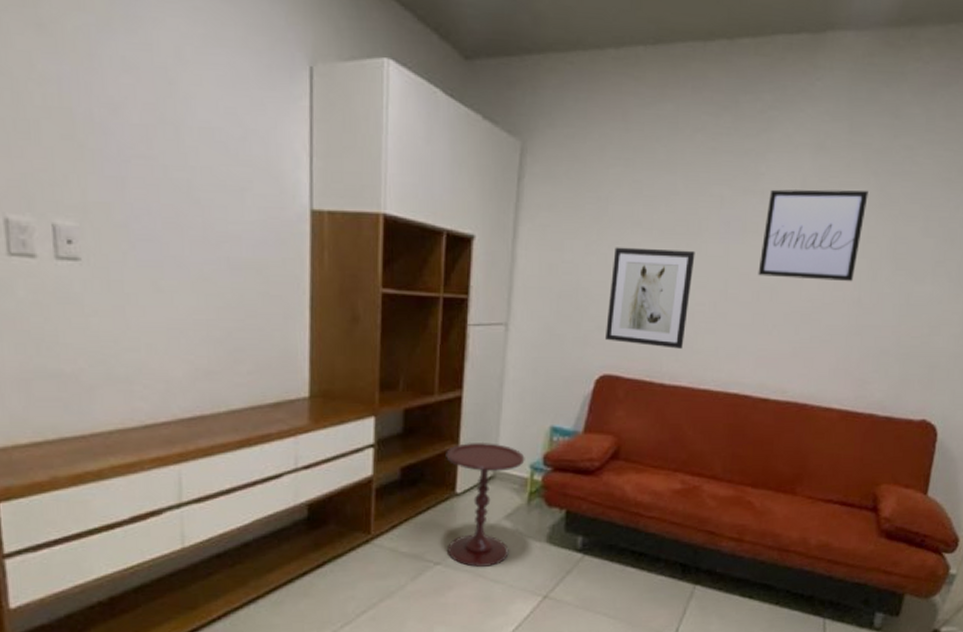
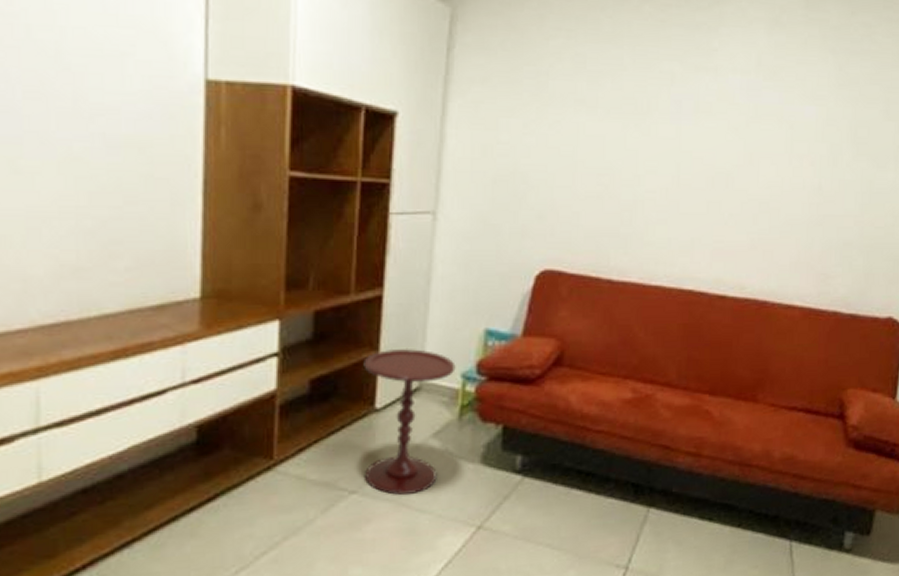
wall art: present [604,247,695,349] -> none [545,127,645,240]
wall art: present [758,189,868,282] -> none [712,66,827,168]

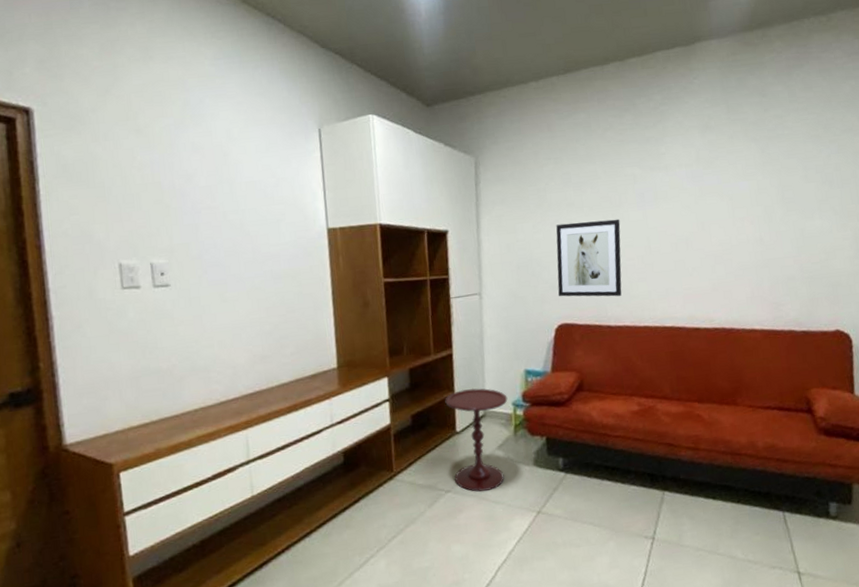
wall art: none [545,127,645,240] -> present [556,219,622,297]

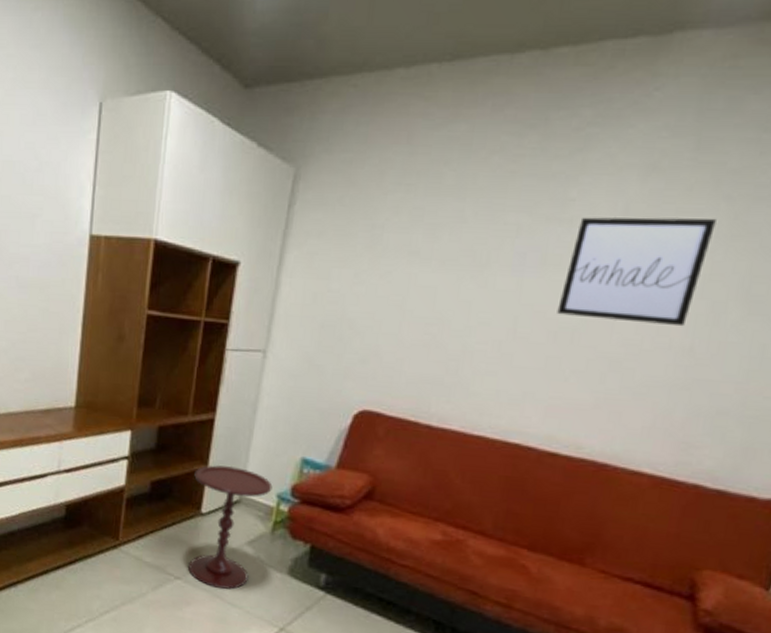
wall art: present [556,219,622,297] -> none [367,277,481,389]
wall art: none [671,153,753,231] -> present [557,217,717,327]

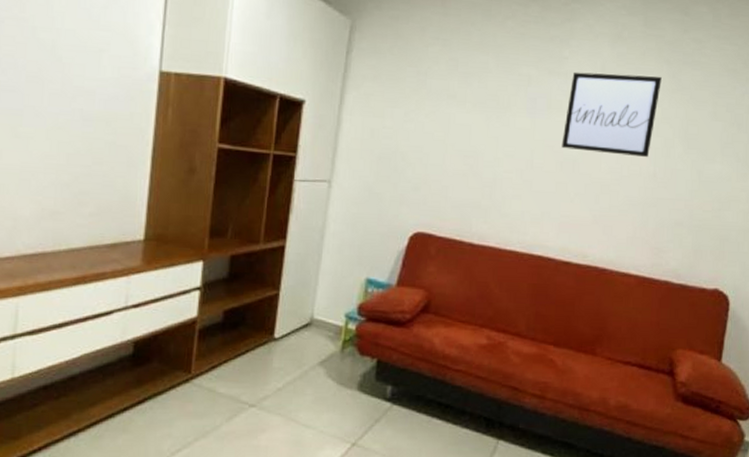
side table: present [188,464,273,589] -> none [263,289,341,411]

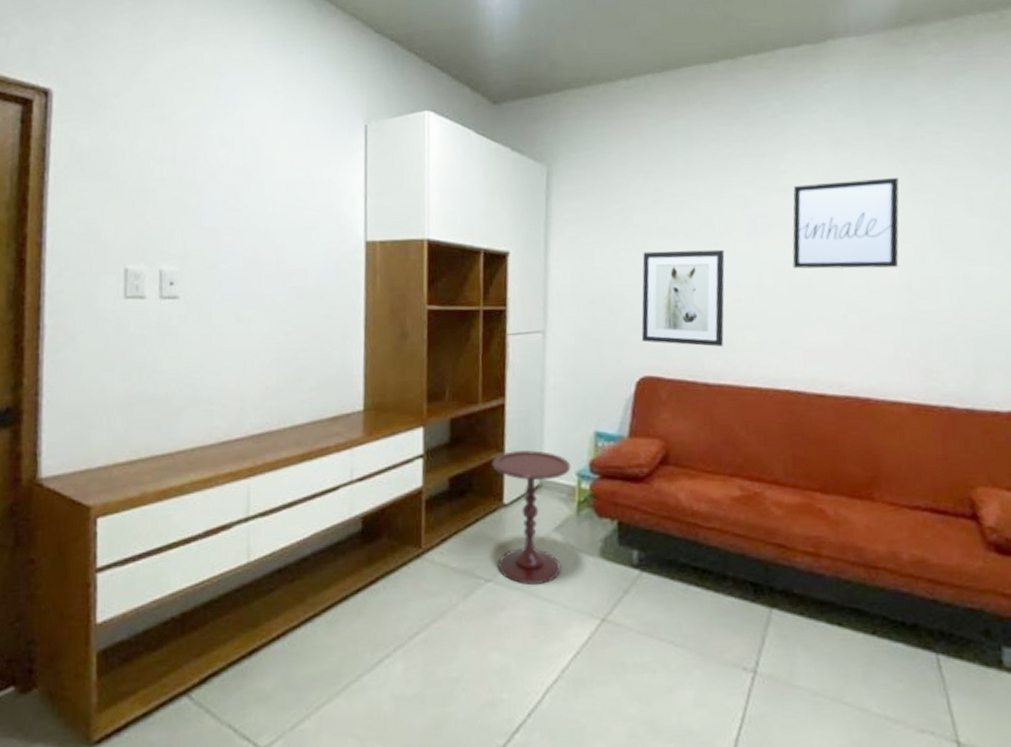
side table: none [263,289,341,411] -> present [492,449,571,585]
wall art: none [419,116,504,211] -> present [641,249,725,347]

